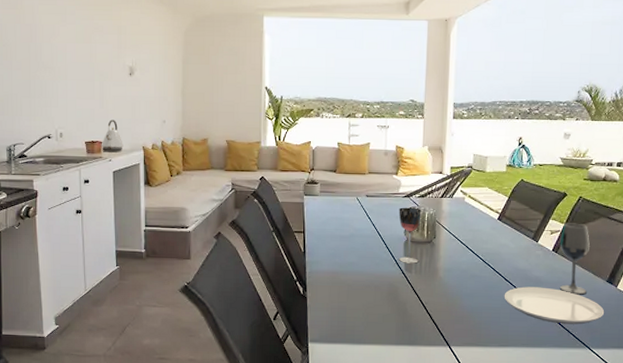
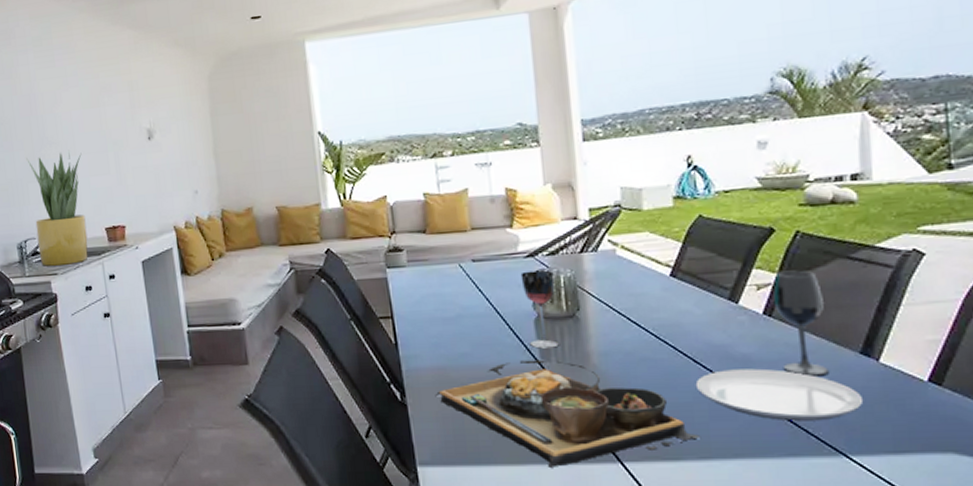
planter: none [23,76,72,168] -> present [26,151,88,266]
kettle: present [101,119,123,153] -> none [124,196,151,239]
platter: none [328,271,503,348] -> present [435,360,701,467]

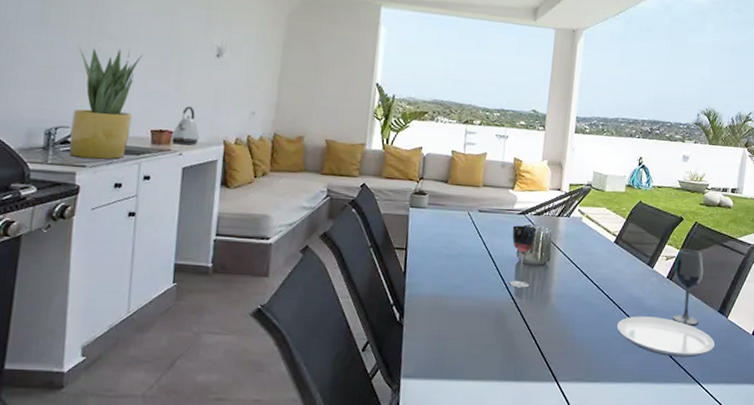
kettle: none [124,196,151,239] -> present [170,106,200,146]
platter: present [435,360,701,467] -> none [428,296,614,384]

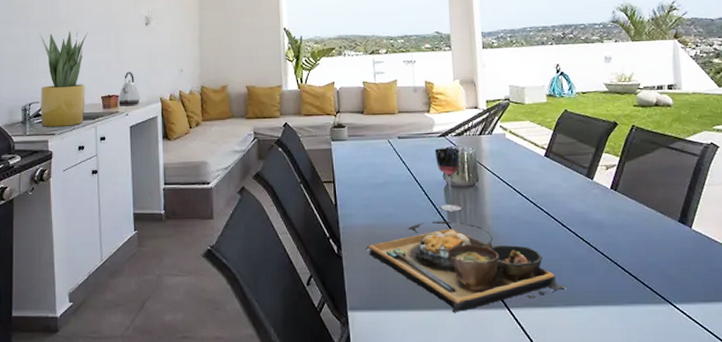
platter: none [428,296,614,384] -> present [365,221,568,312]
plate: present [616,316,715,358] -> none [563,232,682,275]
wine glass: present [673,248,703,326] -> none [617,155,657,239]

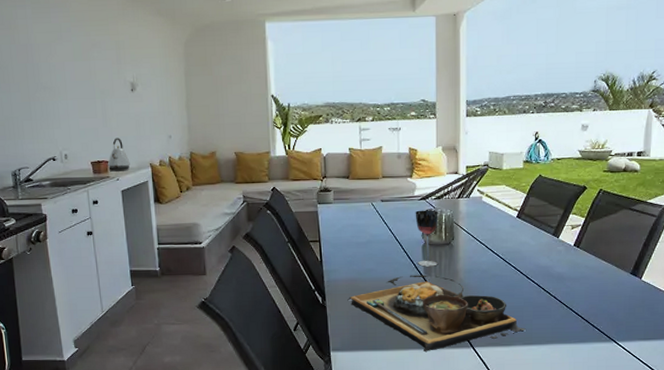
planter: present [39,30,88,127] -> none [22,96,76,191]

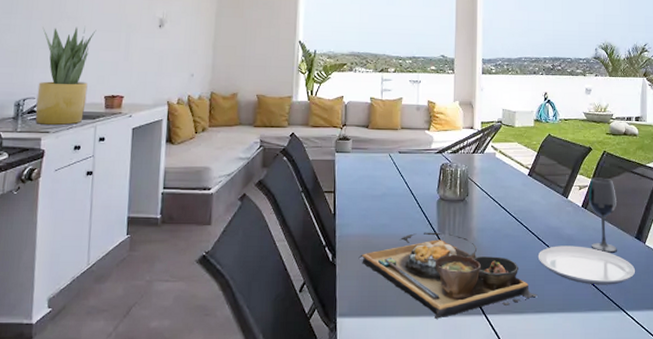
planter: none [22,96,76,191] -> present [35,26,96,125]
kettle: present [107,137,130,172] -> none [121,73,147,108]
wineglass: present [415,210,439,267] -> none [431,164,454,224]
plate: none [526,283,630,319] -> present [537,246,636,285]
wine glass: none [581,216,612,289] -> present [588,177,617,253]

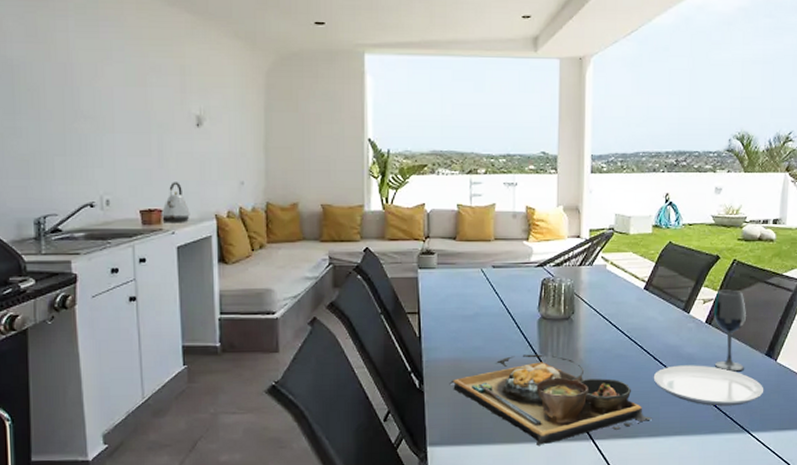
planter: present [35,26,96,125] -> none [55,128,121,245]
kettle: none [121,73,147,108] -> present [160,182,190,223]

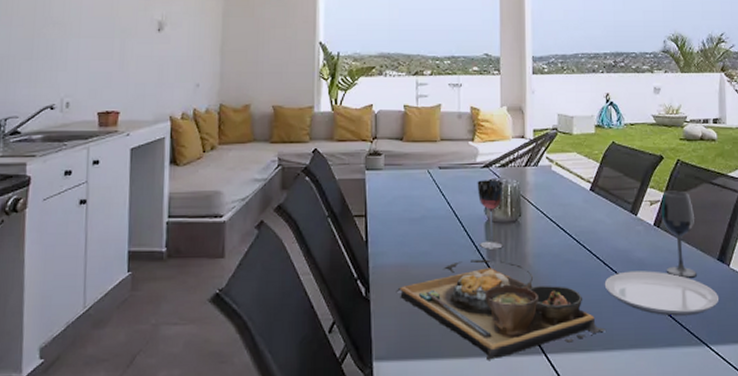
kettle: present [160,182,190,223] -> none [117,84,146,125]
wineglass: none [531,278,557,345] -> present [477,180,503,249]

